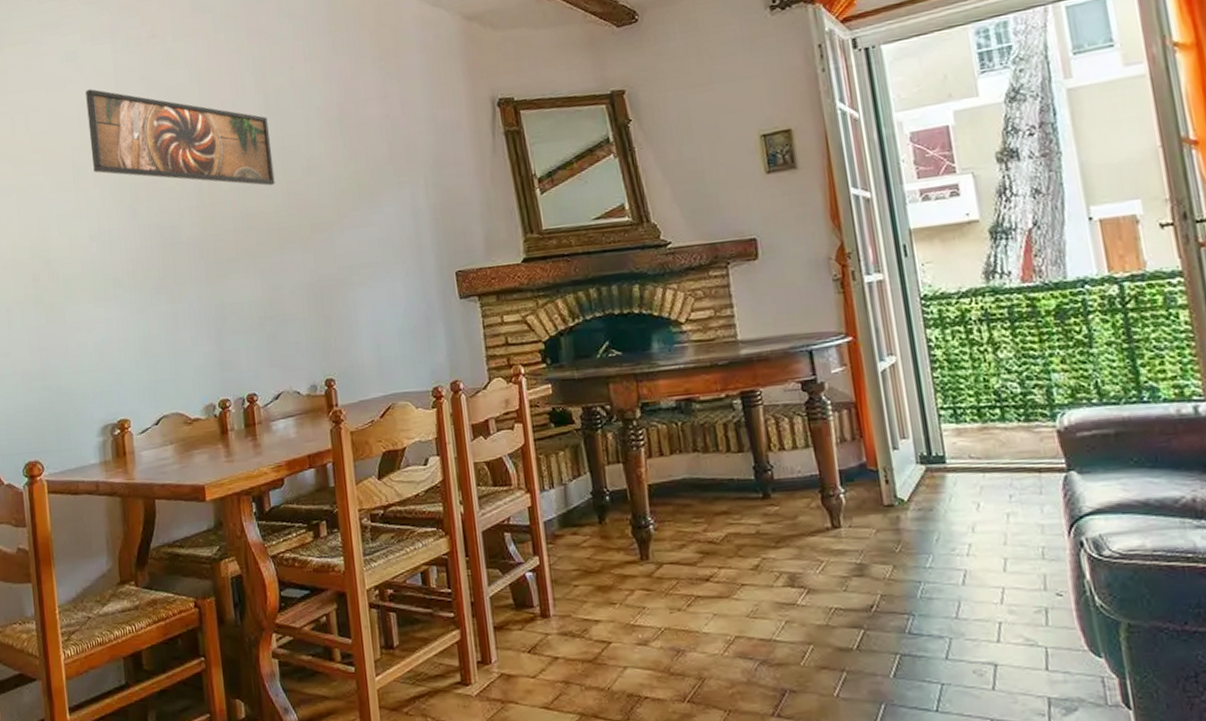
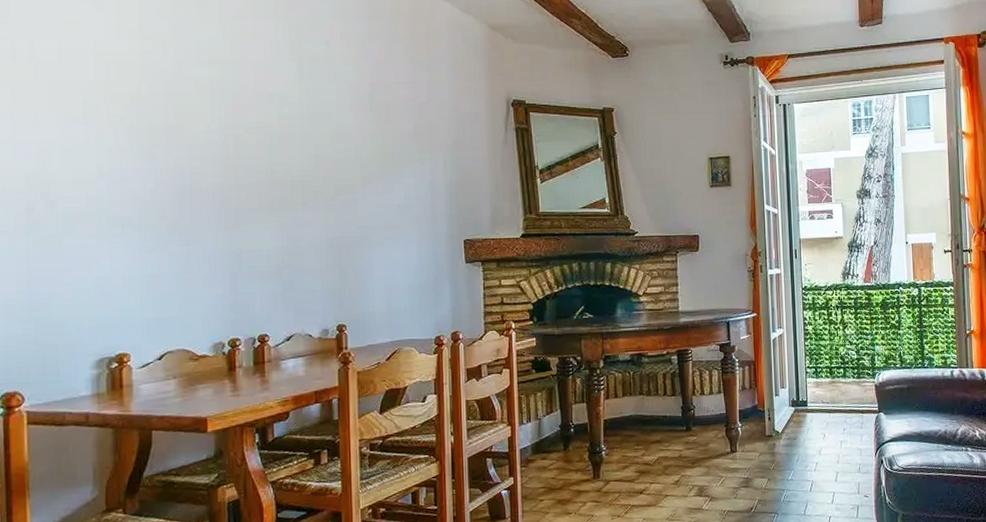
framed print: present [85,89,275,186] -> none [105,28,303,147]

